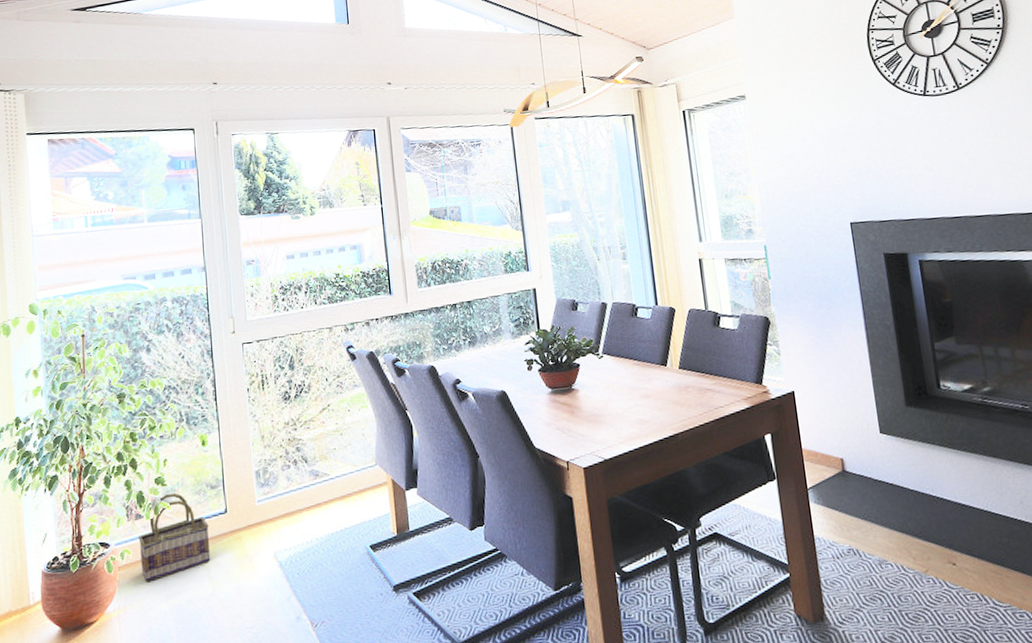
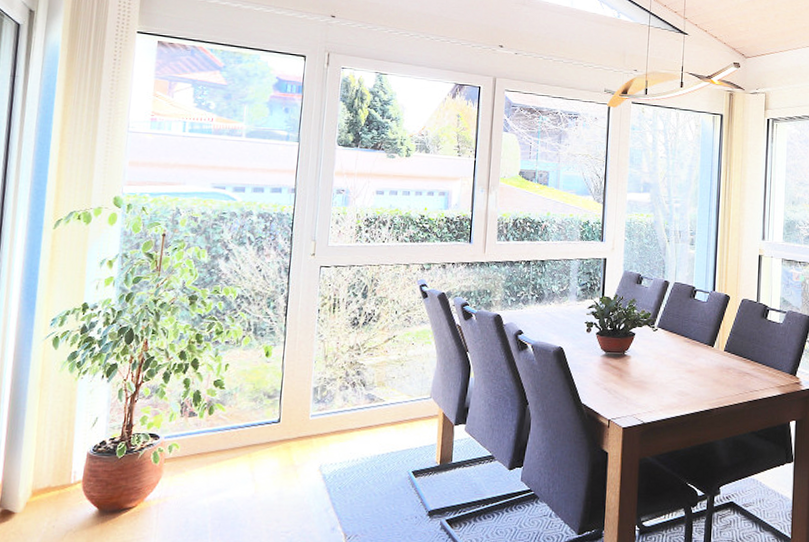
basket: present [138,492,211,581] -> none [187,396,260,476]

